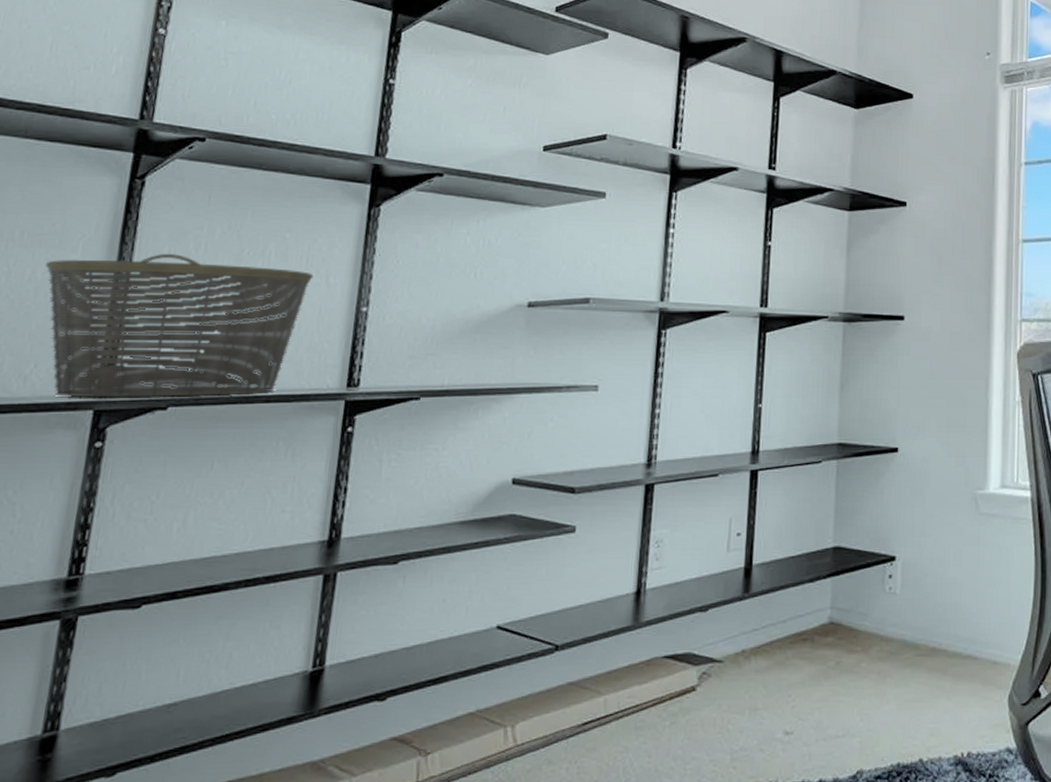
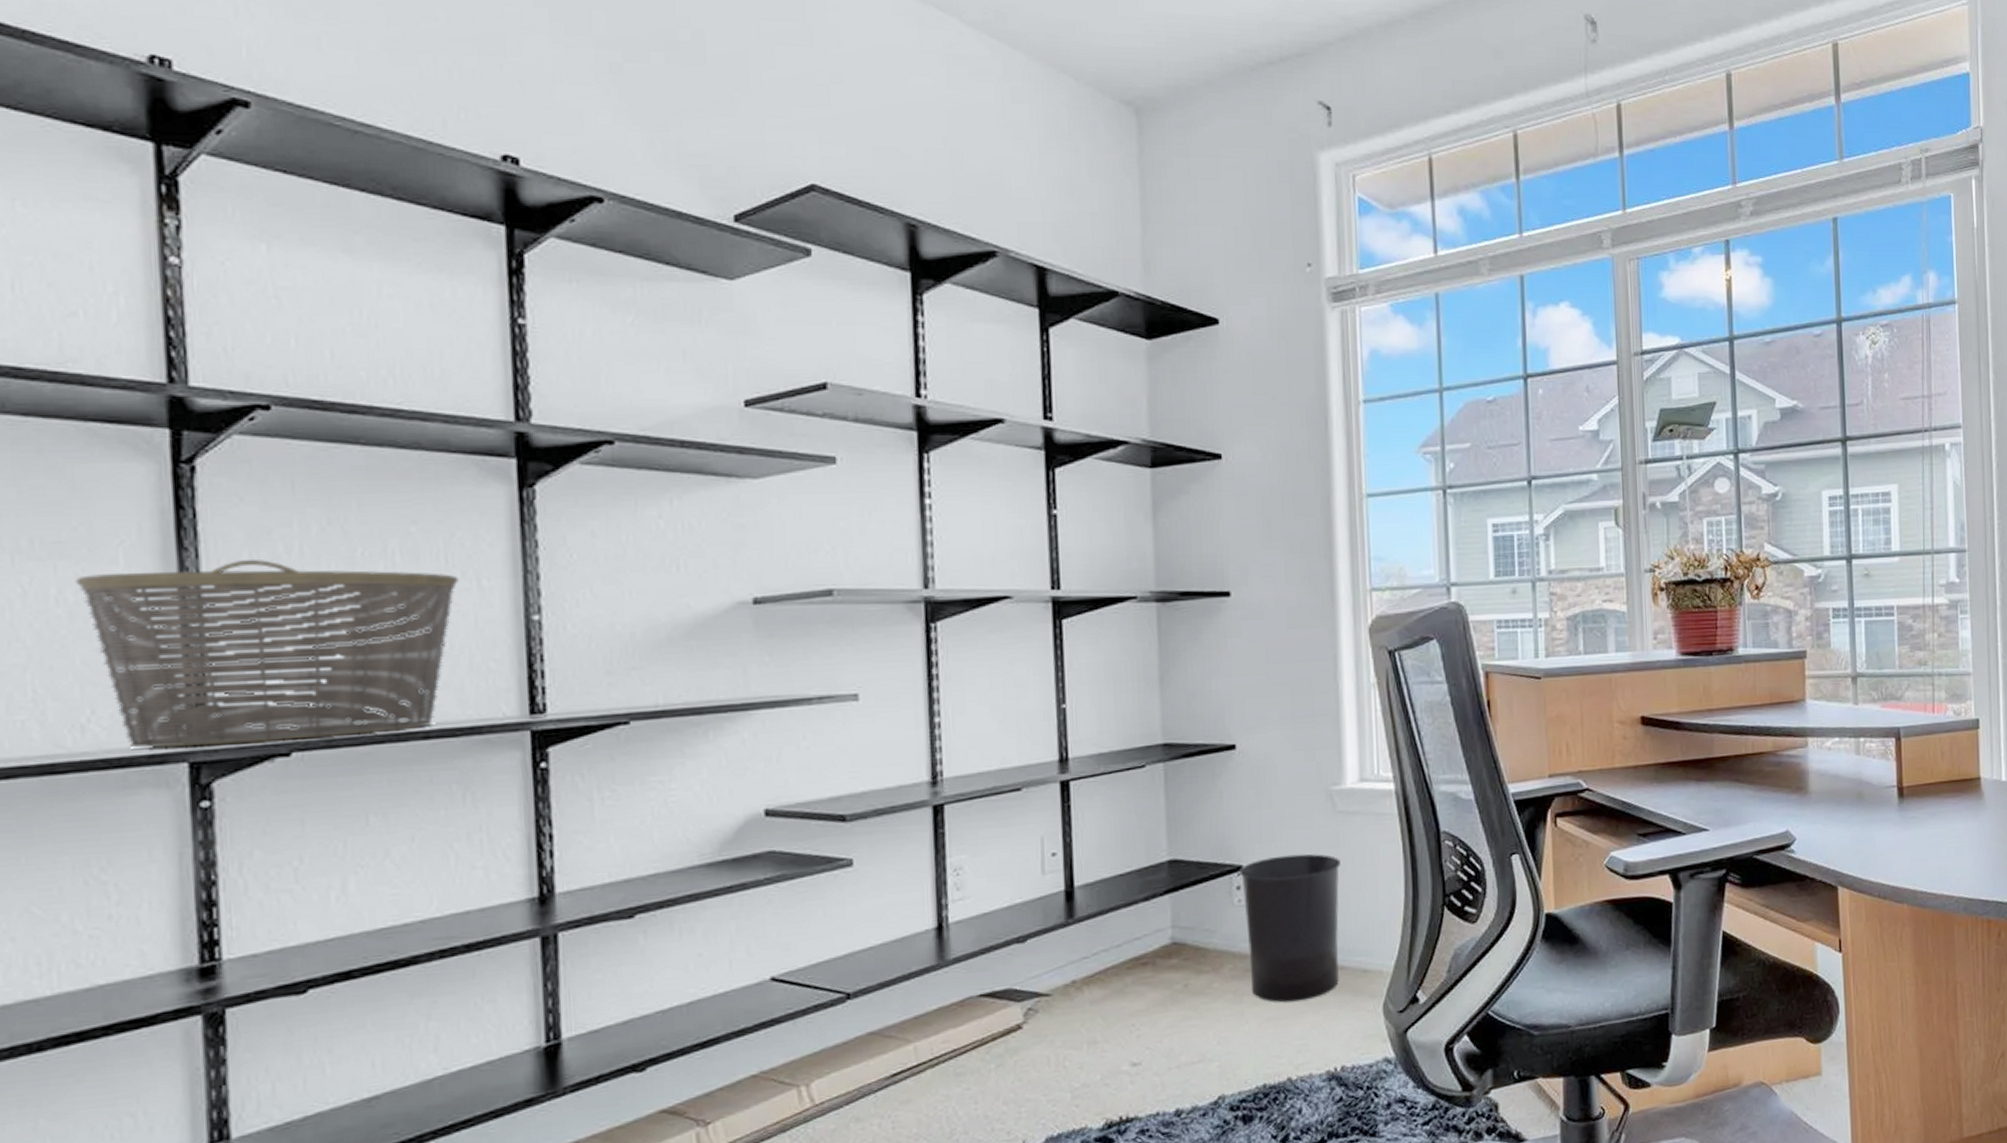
waste bin: none [892,549,980,686] -> present [1239,854,1341,1002]

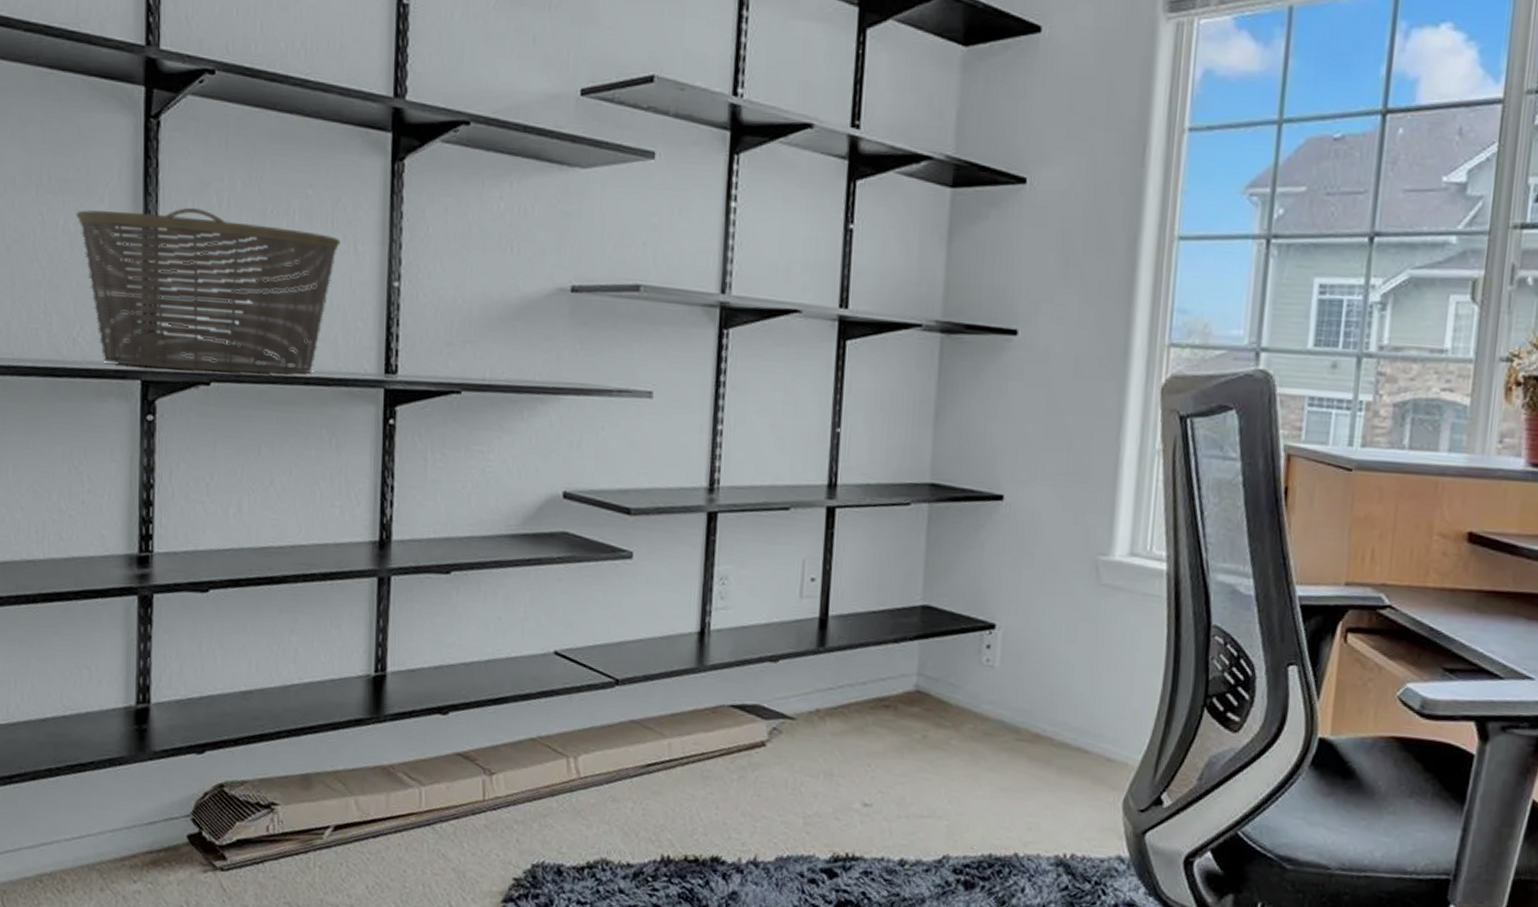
waste bin: present [1239,854,1341,1002] -> none [989,620,1098,777]

